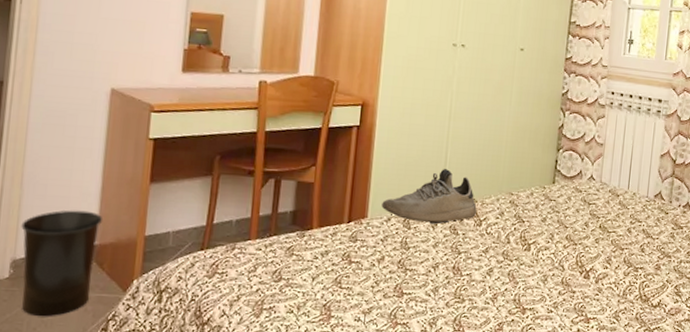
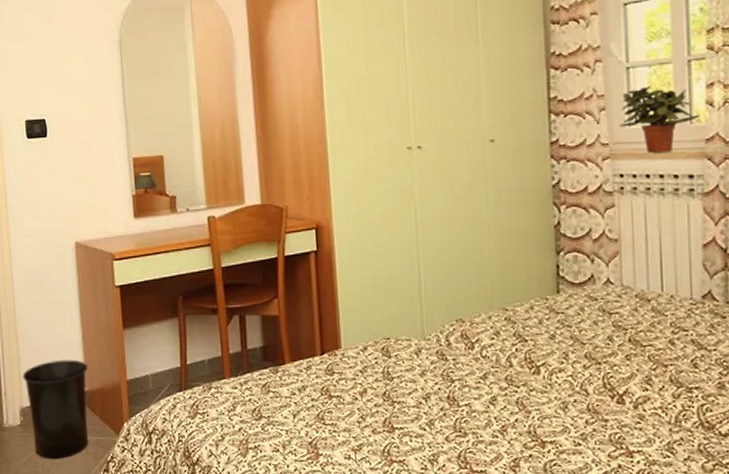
athletic shoe: present [381,169,477,223] -> none [354,288,466,349]
potted plant: none [616,25,672,79] -> present [619,85,700,153]

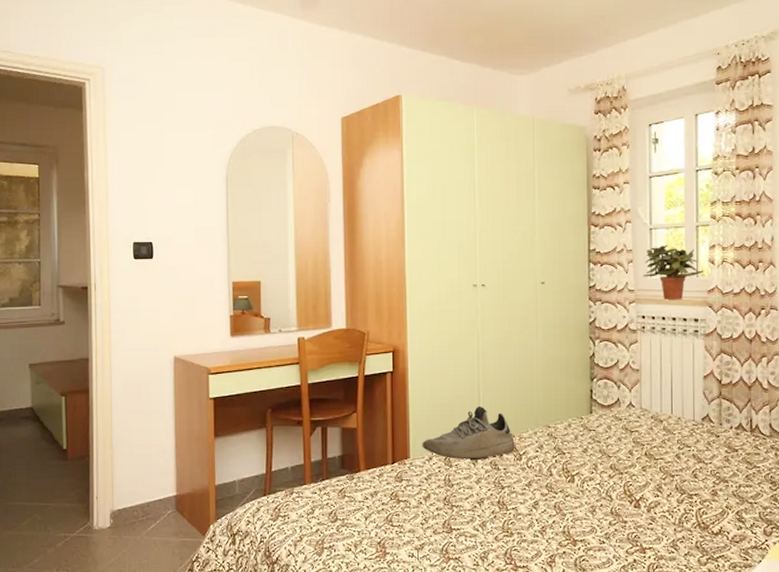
waste bin: present [22,359,89,459] -> none [115,466,180,559]
athletic shoe: none [354,288,466,349] -> present [422,407,515,460]

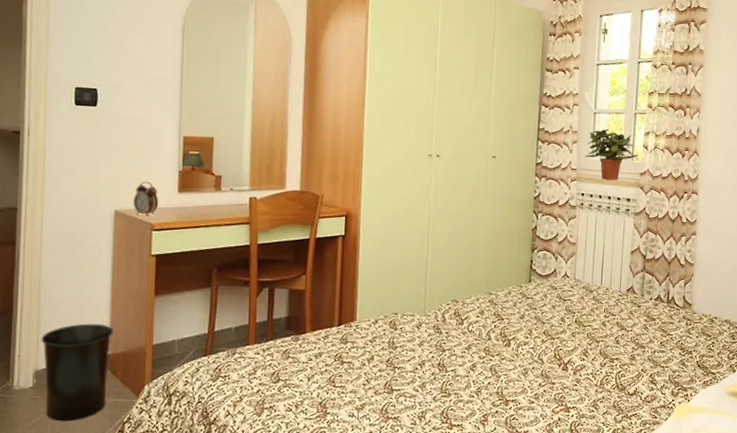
waste bin: none [115,466,180,559] -> present [41,323,114,420]
alarm clock: none [190,327,213,362] -> present [133,181,159,217]
athletic shoe: present [422,407,515,460] -> none [369,273,458,324]

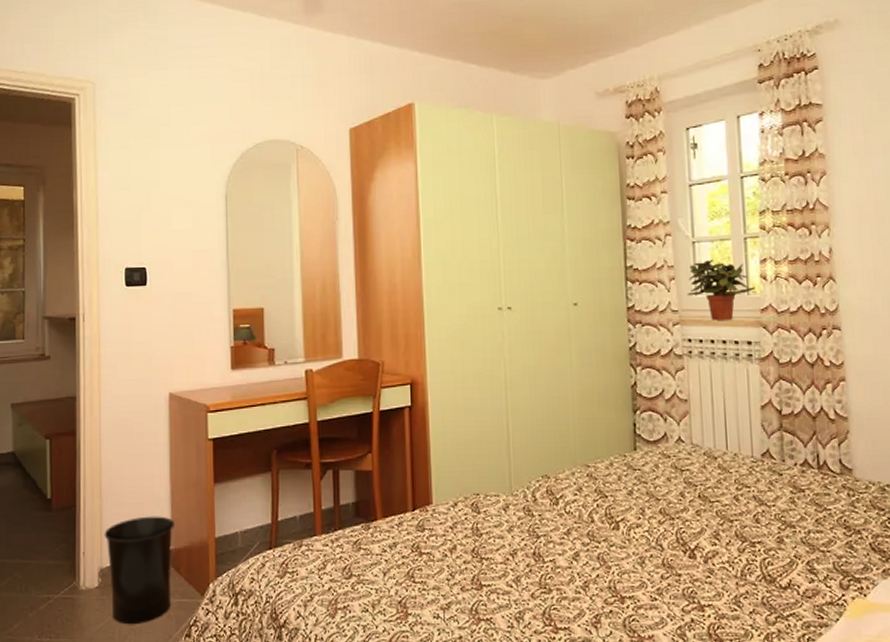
alarm clock: present [133,181,159,217] -> none [186,360,213,398]

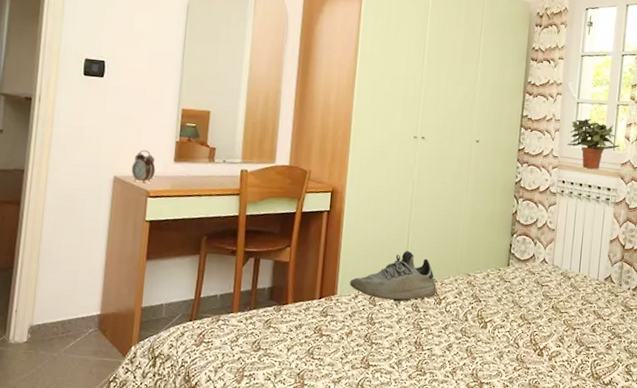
waste bin: present [104,516,176,623] -> none [37,283,106,377]
alarm clock: none [186,360,213,398] -> present [131,149,156,184]
athletic shoe: none [445,444,551,505] -> present [349,251,437,301]

